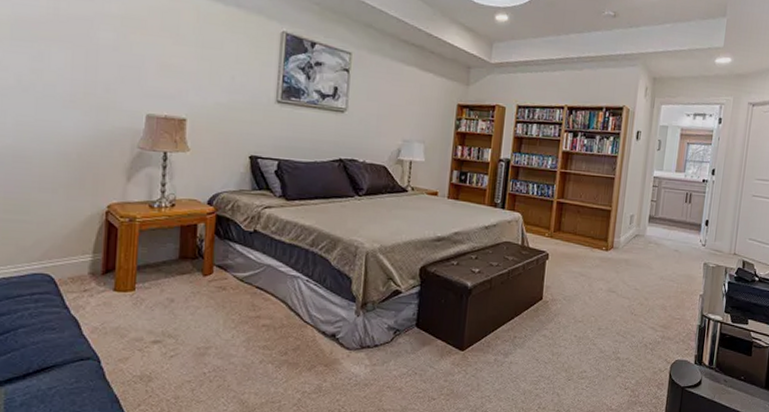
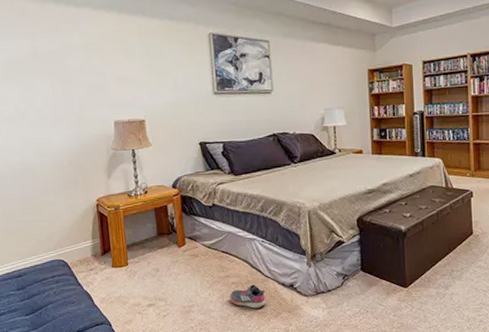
shoe: none [257,329,301,358] -> present [230,284,266,309]

